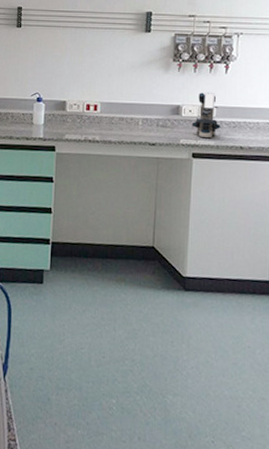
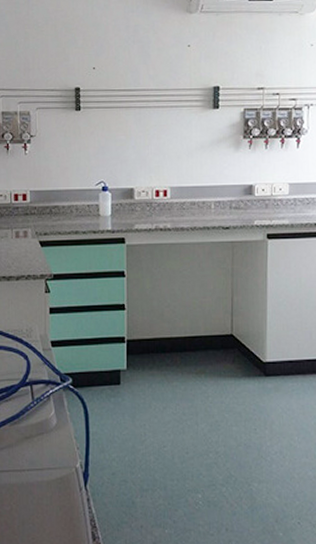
microscope: present [191,92,221,139] -> none [265,169,294,218]

